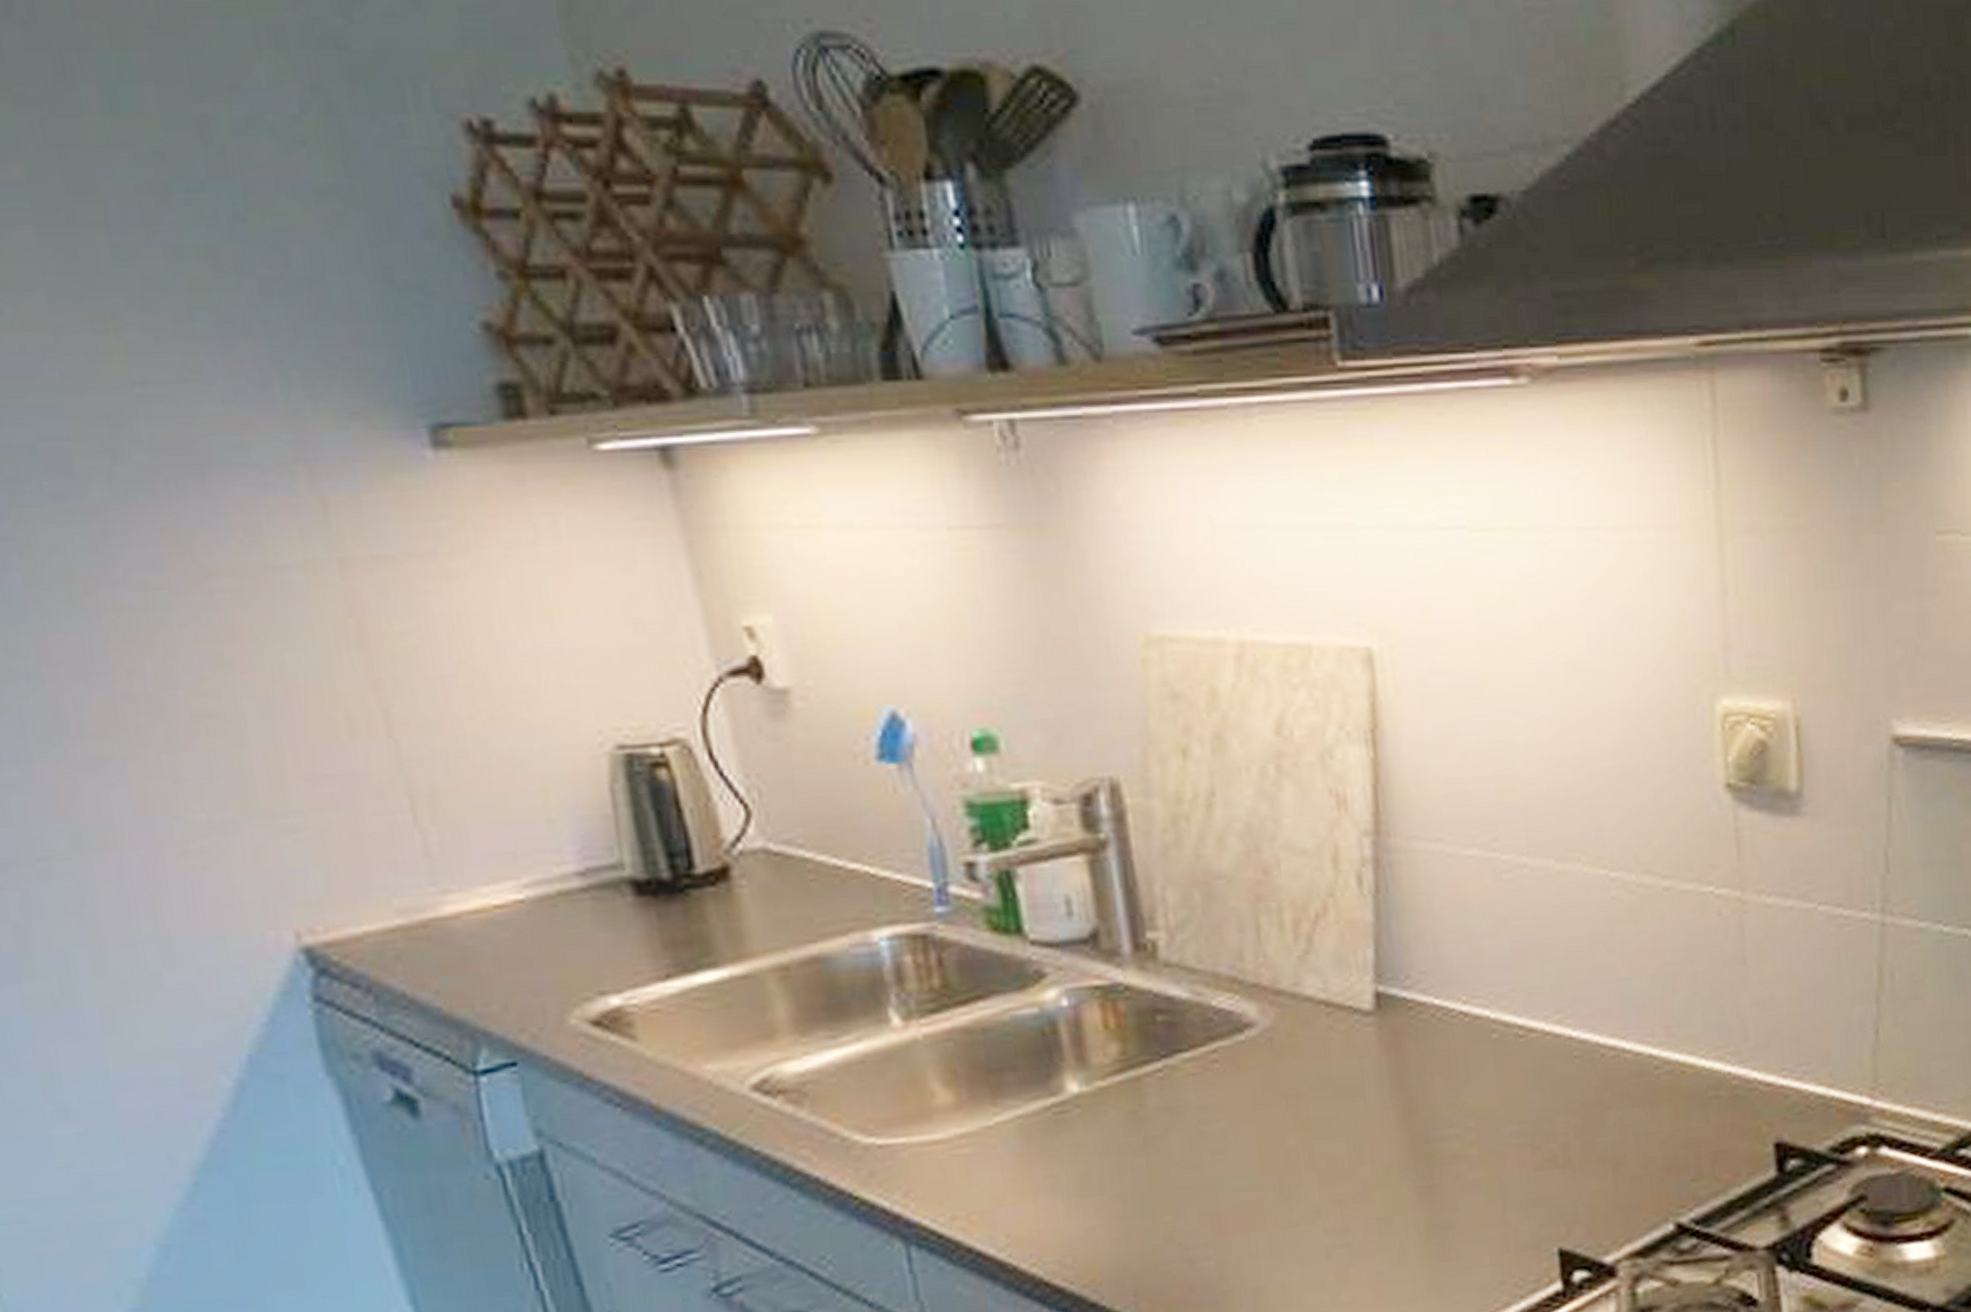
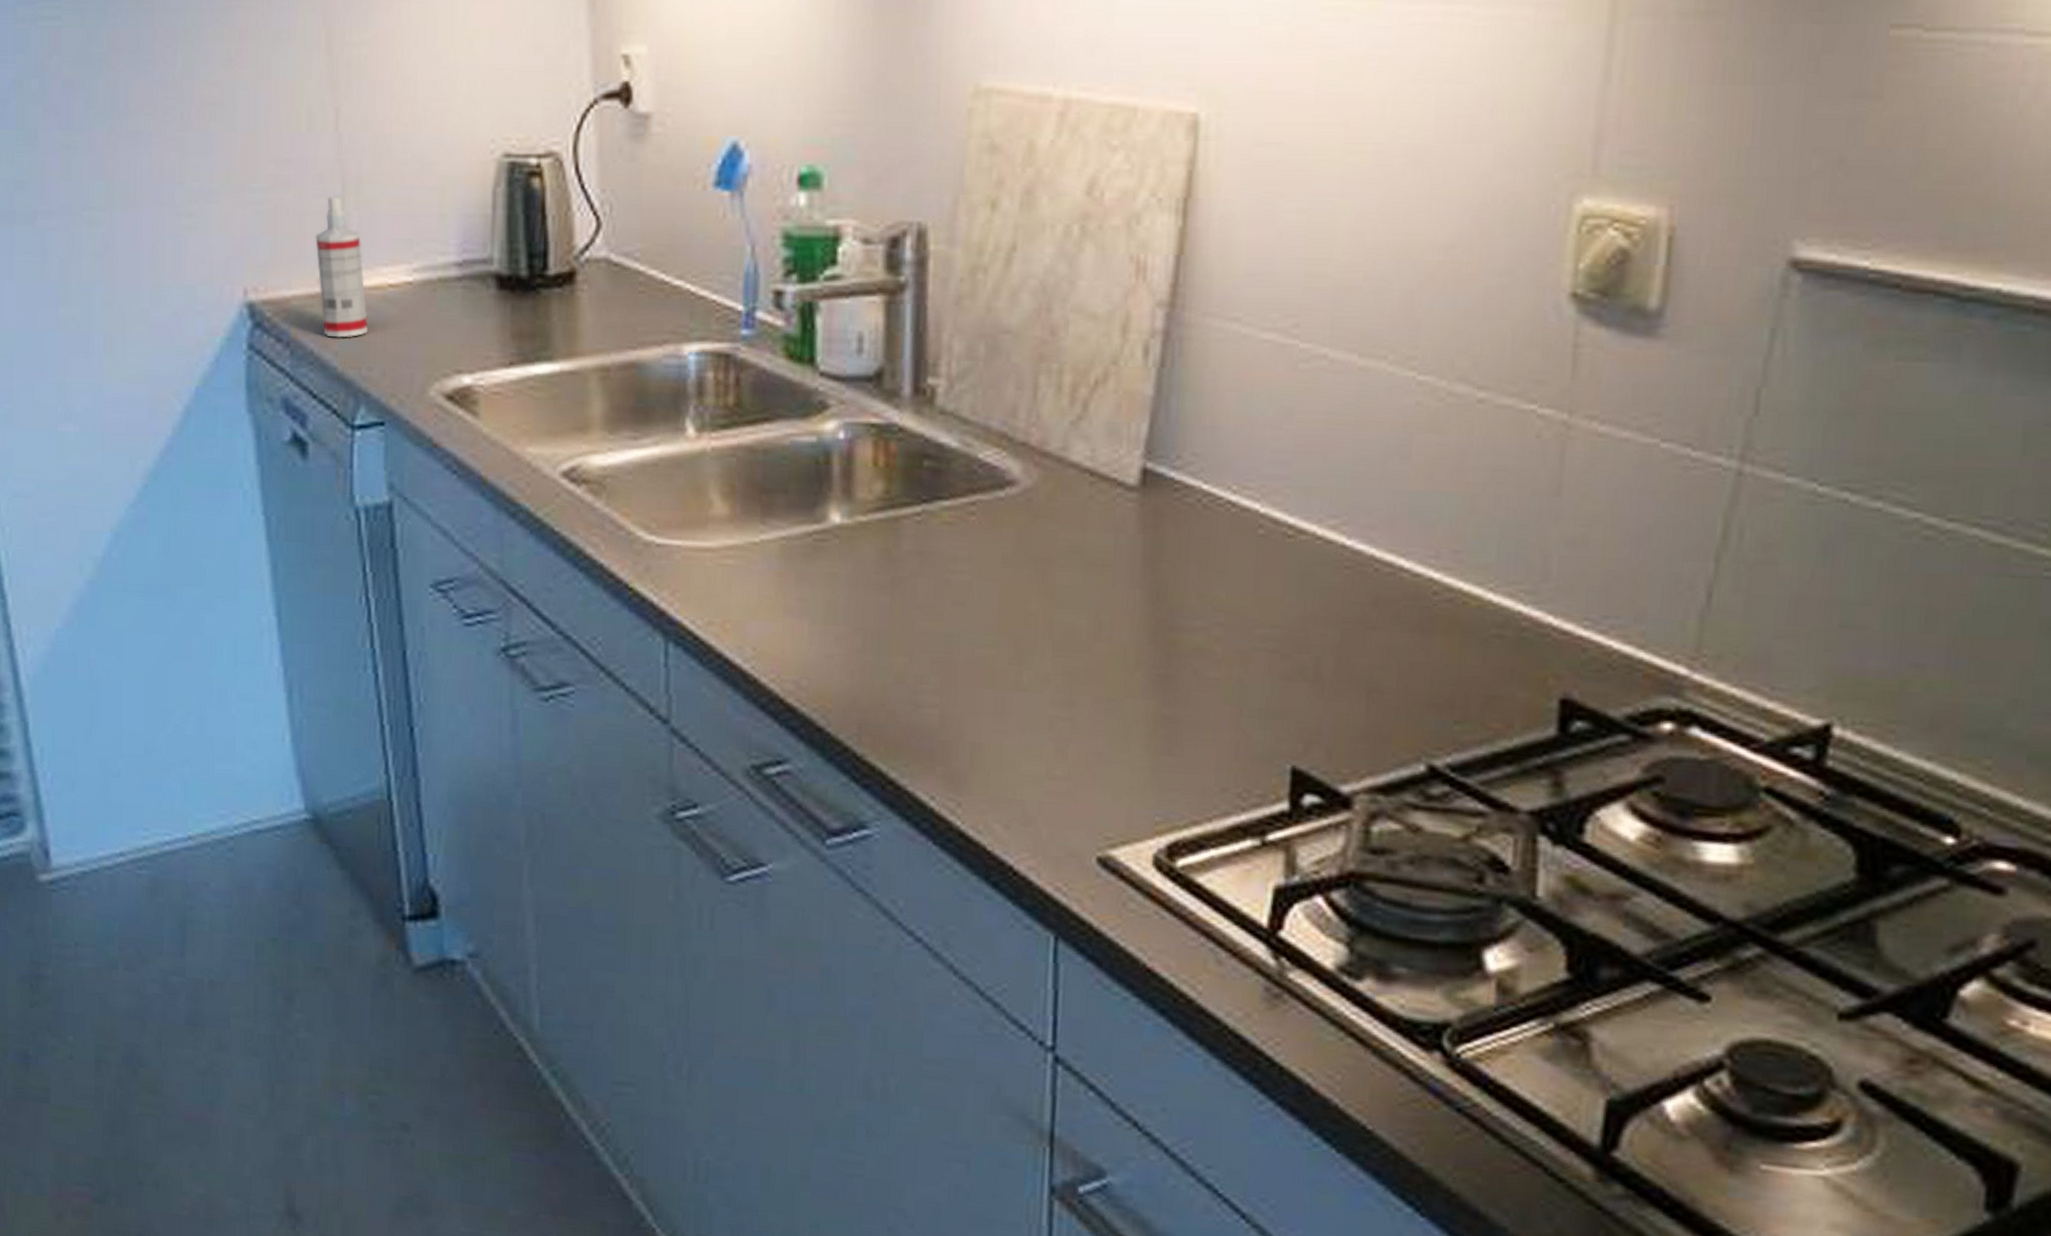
spray bottle: none [383,809,475,975] -> present [315,194,368,338]

